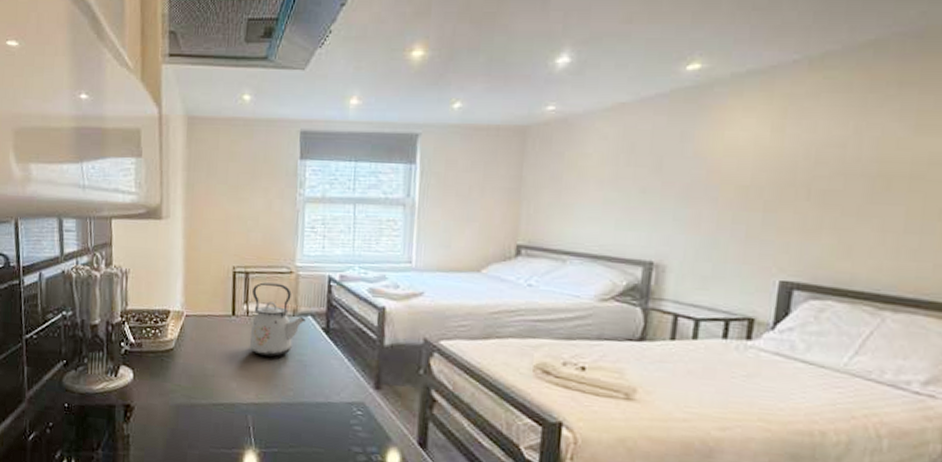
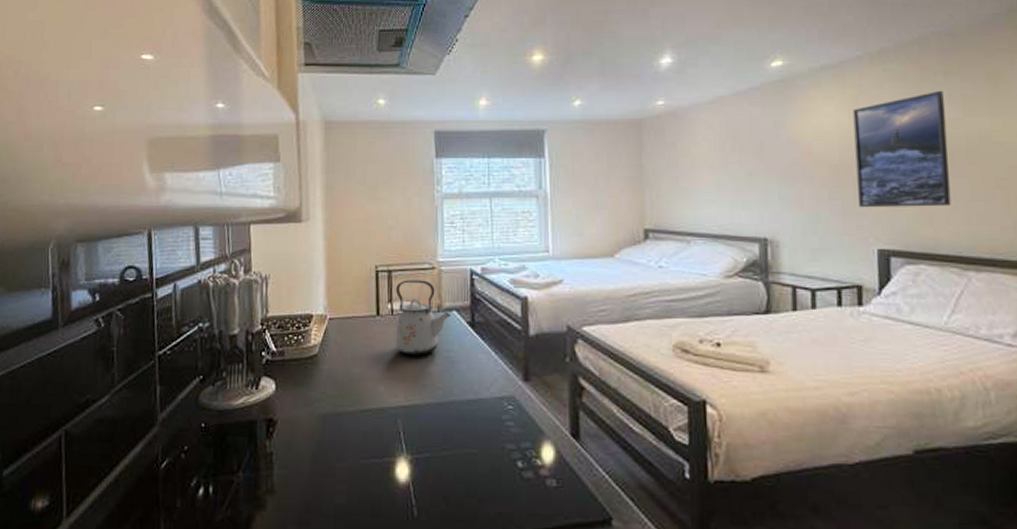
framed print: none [766,103,894,238] -> present [852,90,951,208]

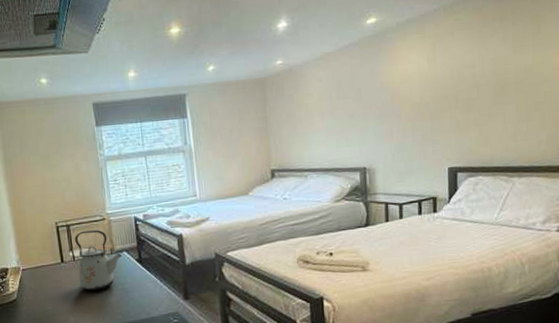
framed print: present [852,90,951,208] -> none [430,33,503,136]

